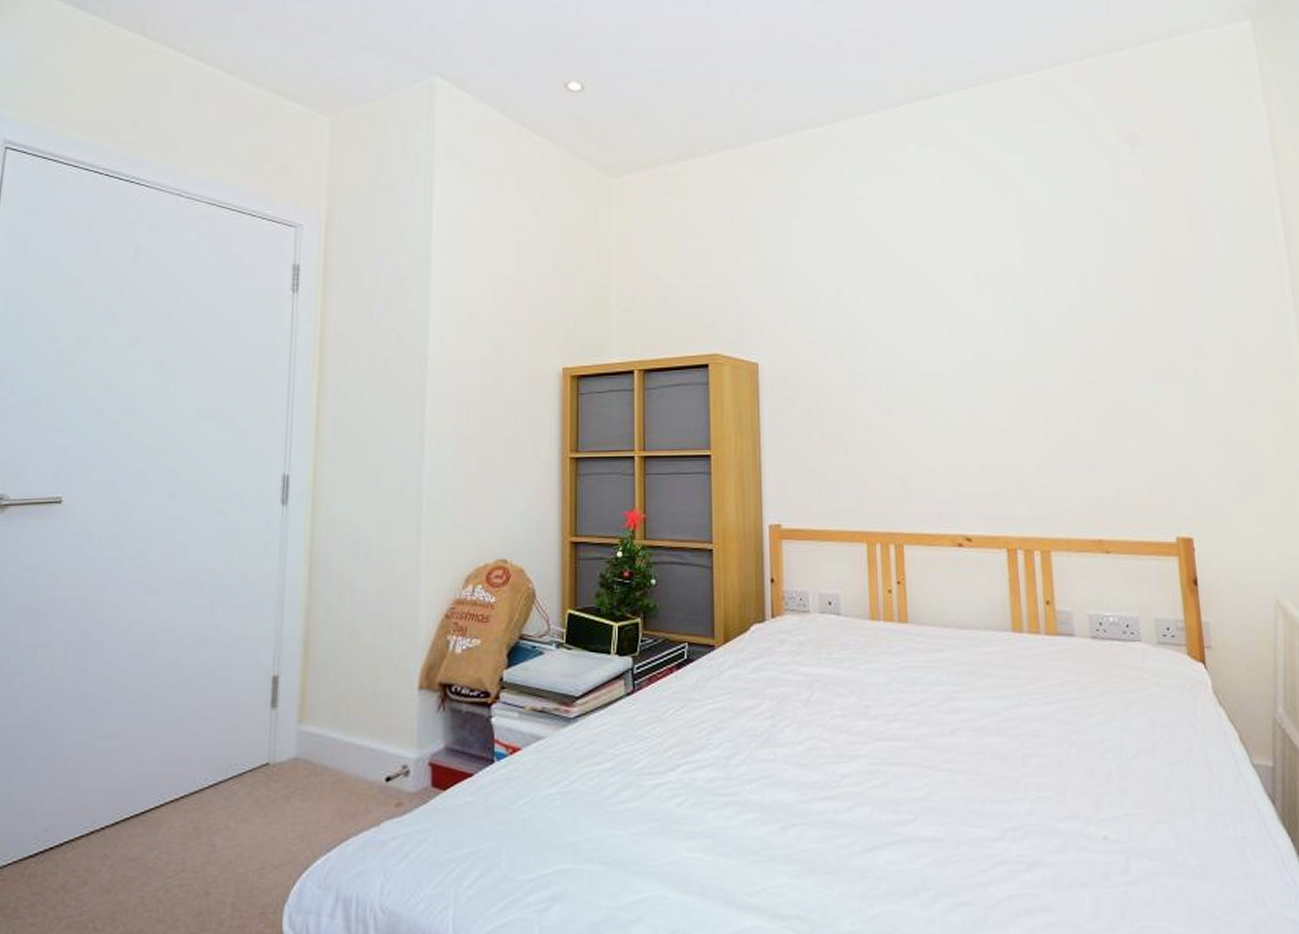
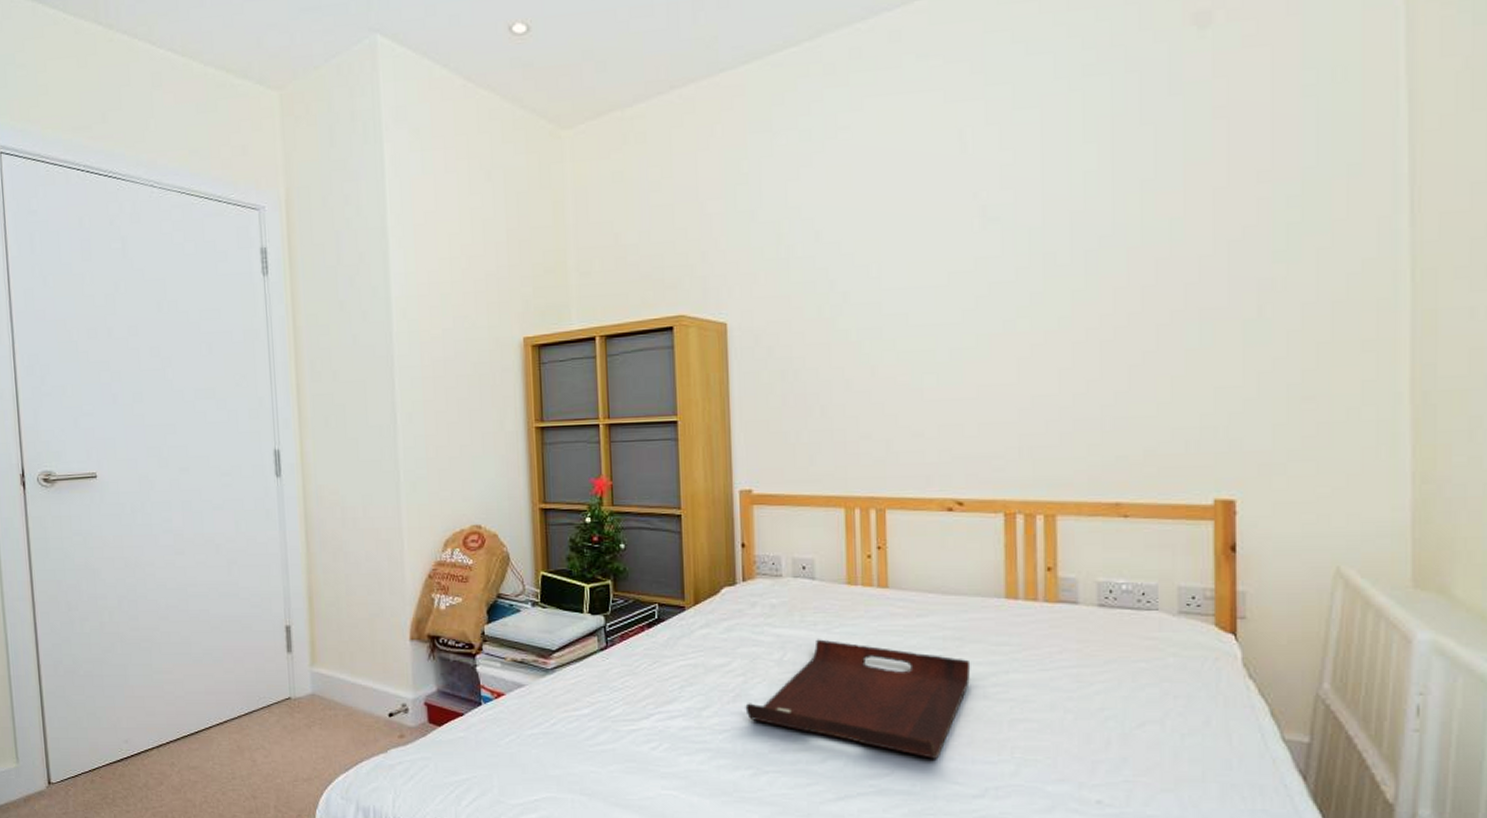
serving tray: none [773,677,985,801] -> present [745,639,971,759]

